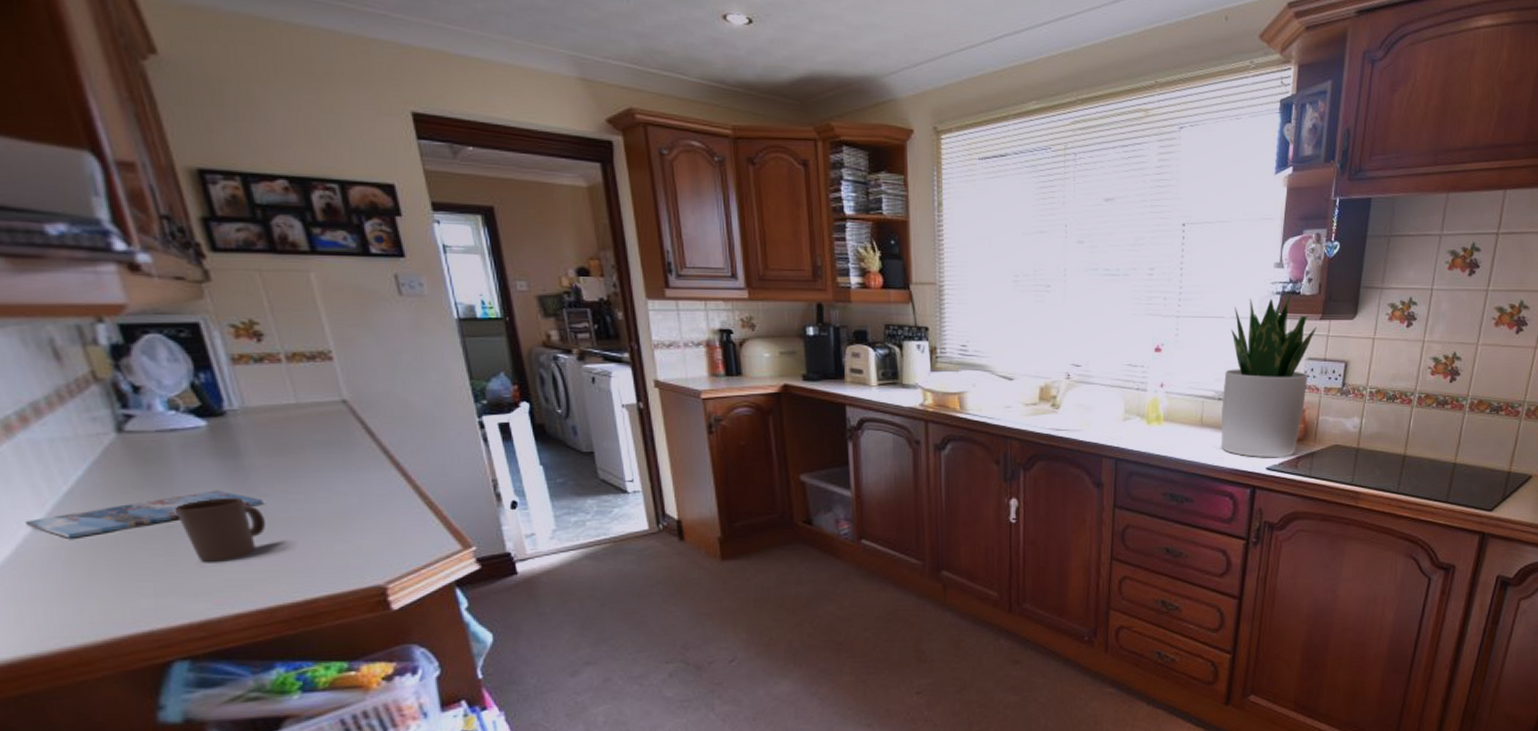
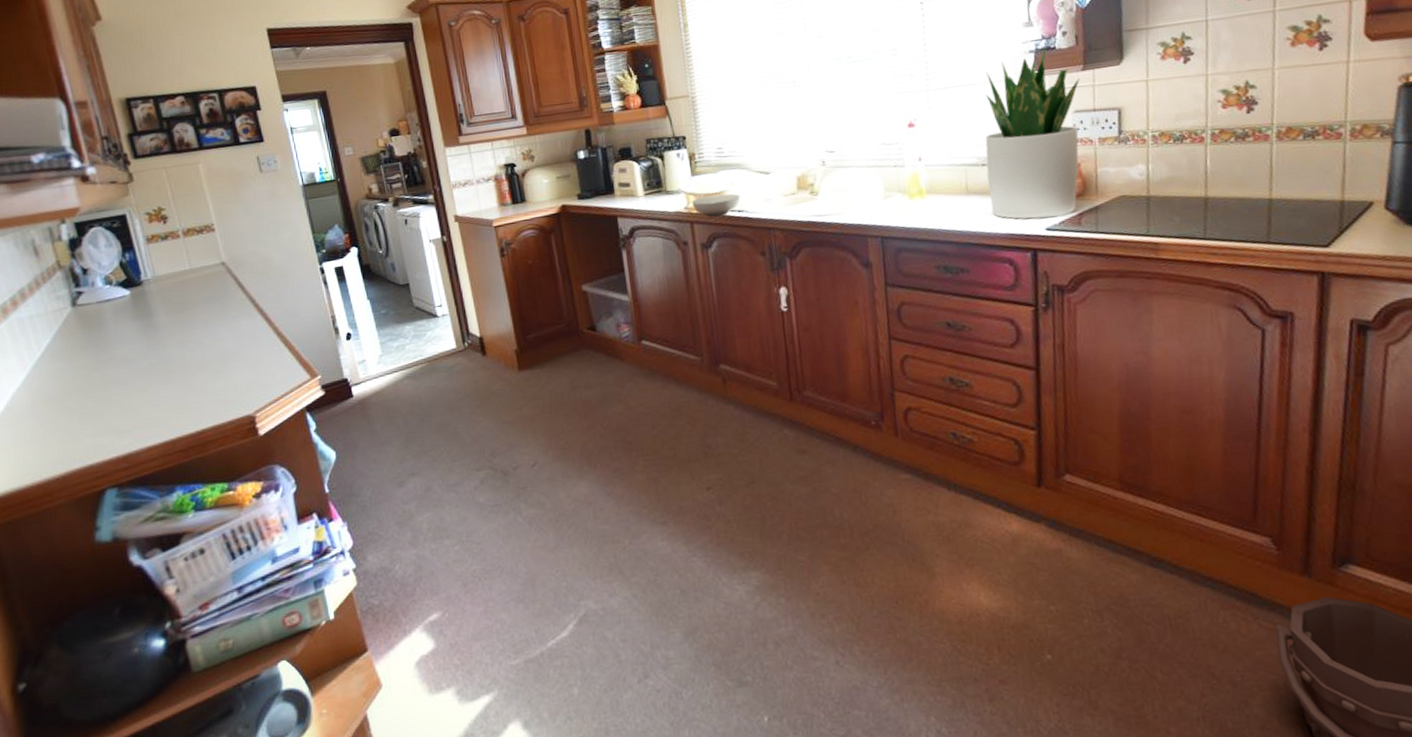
magazine: present [25,490,263,539] -> none [13,345,168,394]
mug: present [174,497,265,562] -> none [108,349,169,405]
bowl: none [928,395,980,419] -> present [692,193,740,218]

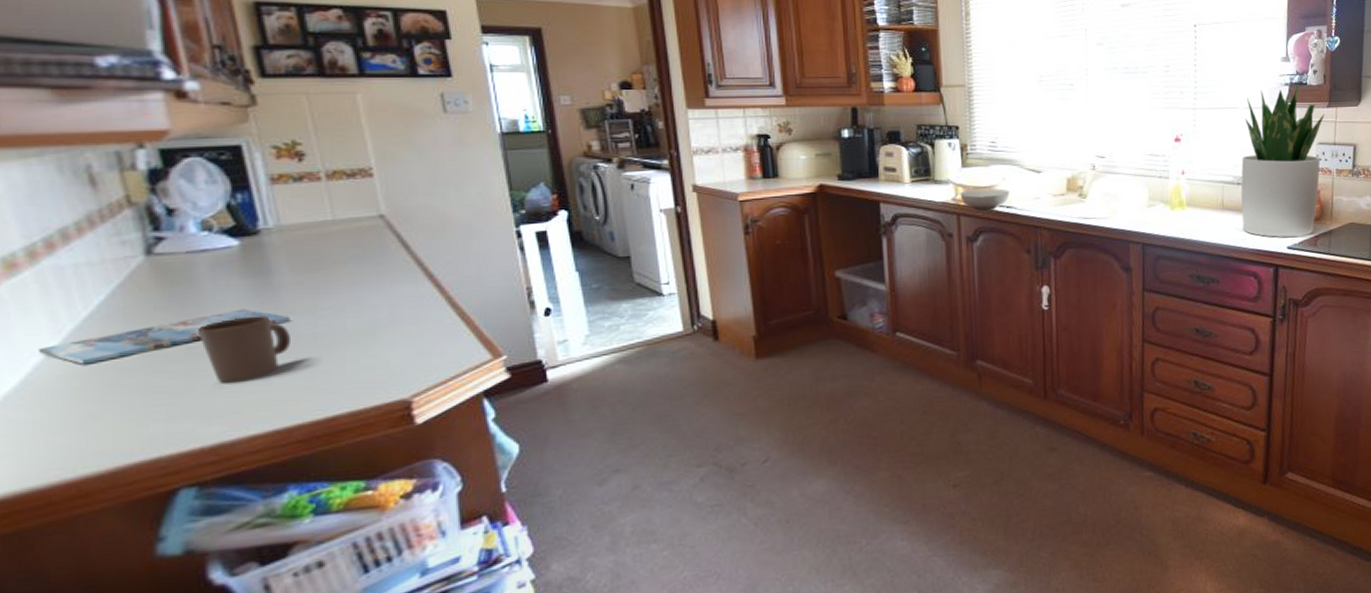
magazine: none [13,345,168,394] -> present [38,308,290,365]
mug: none [108,349,169,405] -> present [197,315,290,383]

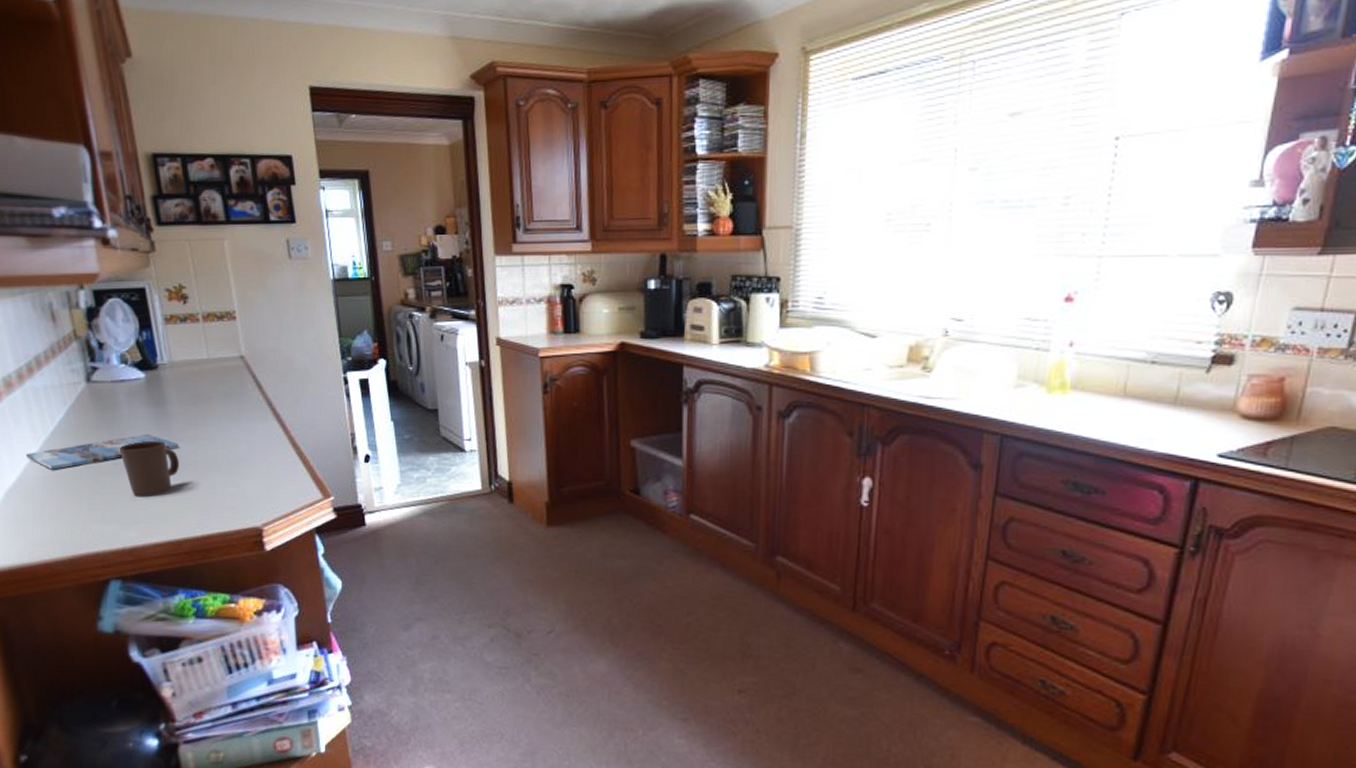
bowl: present [960,189,1010,212] -> none [774,355,835,383]
planter: present [1241,79,1325,238] -> none [1150,212,1312,442]

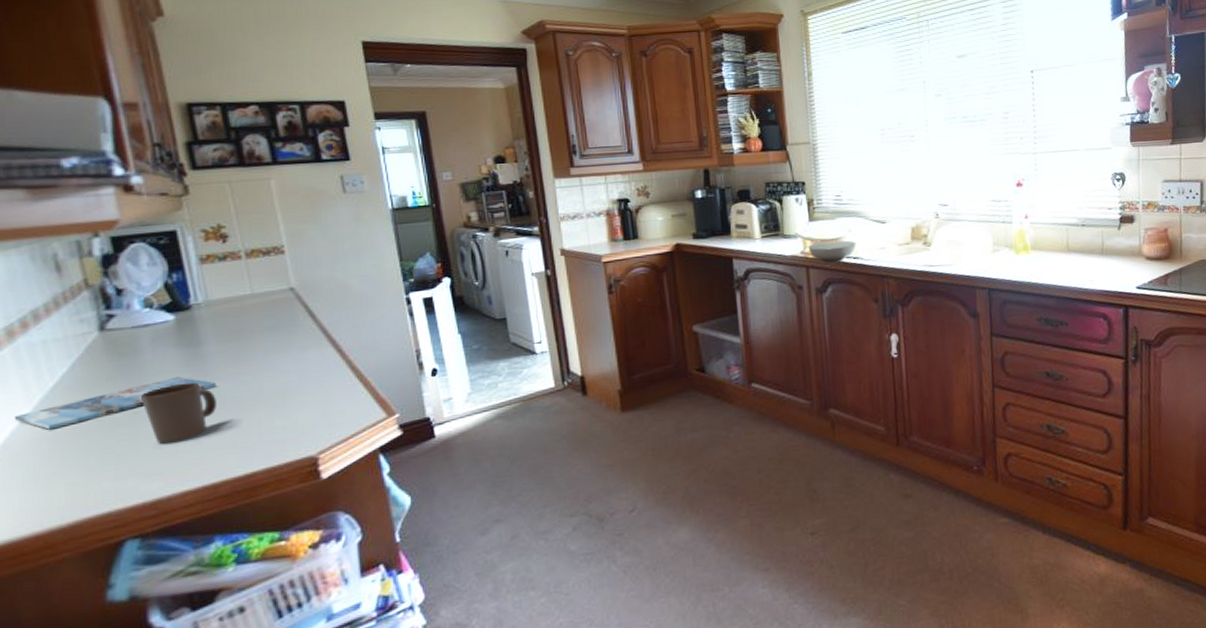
bowl: none [774,355,835,383] -> present [808,240,856,263]

